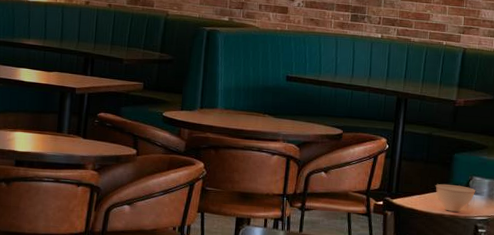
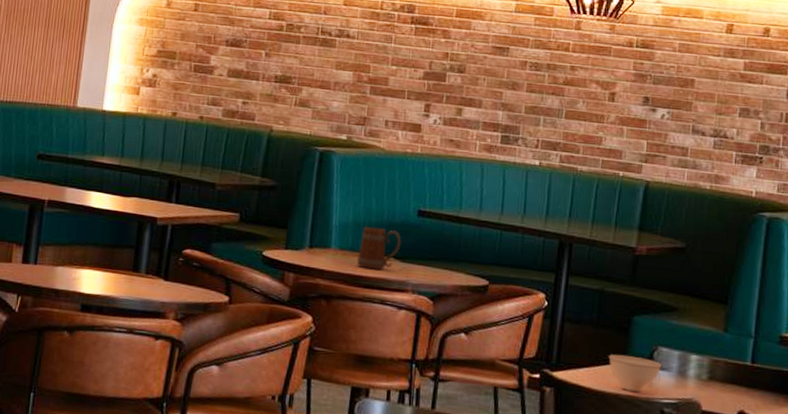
beer mug: none [239,90,274,125] -> present [357,227,401,270]

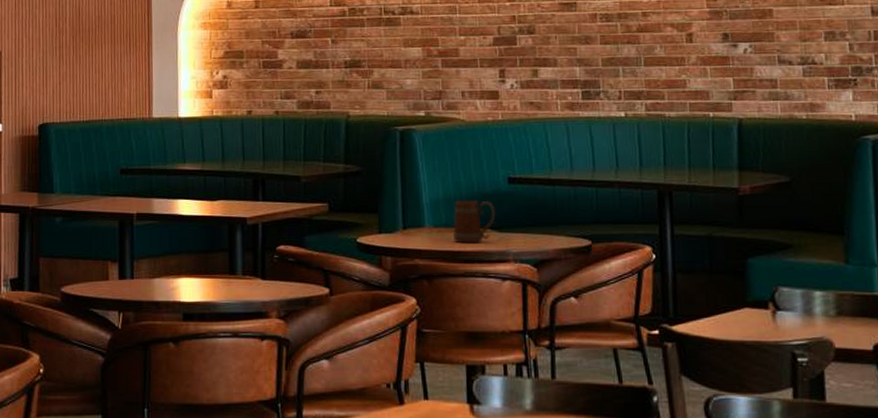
bowl: present [608,354,661,392] -> none [727,299,785,336]

